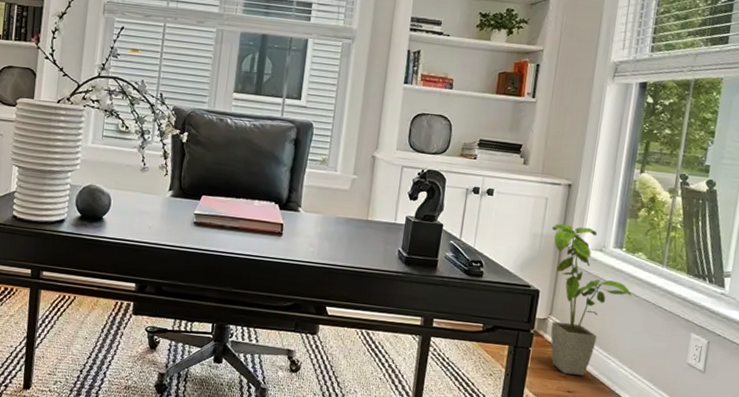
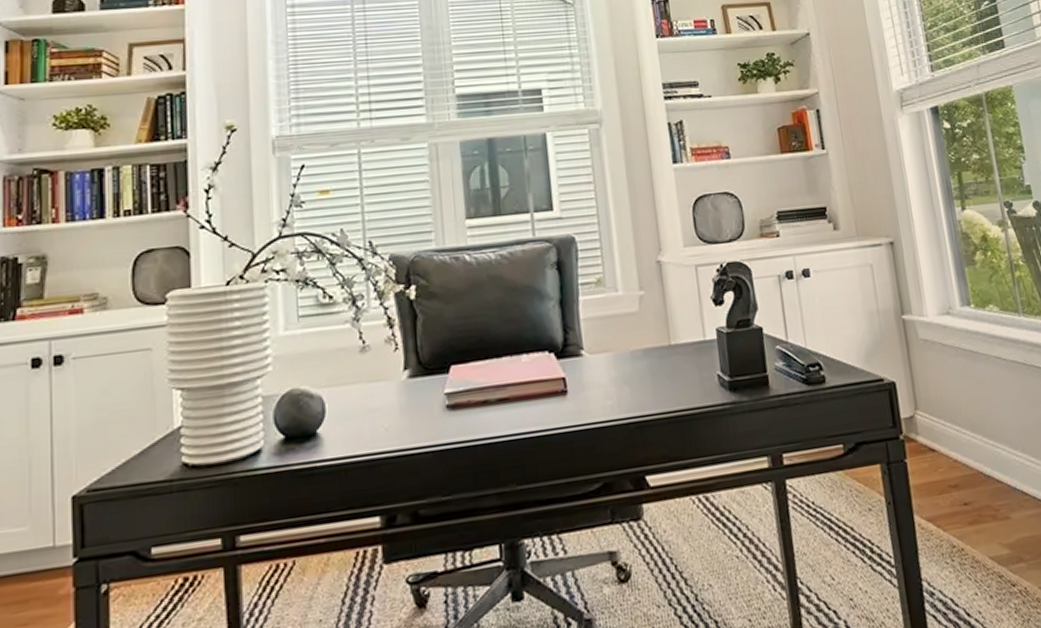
house plant: present [550,224,632,376] -> none [886,289,998,482]

